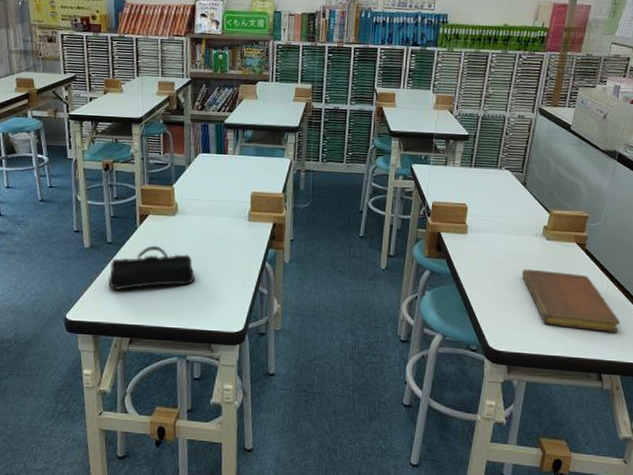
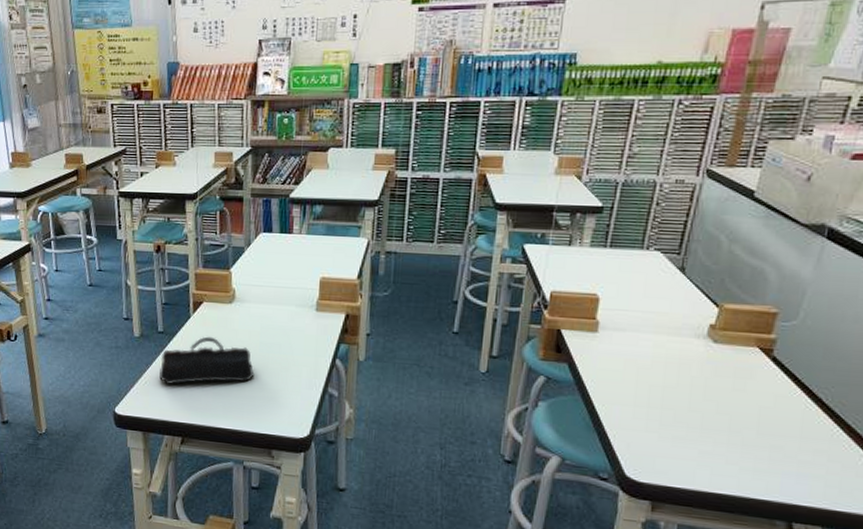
notebook: present [521,269,621,332] -> none [674,379,825,469]

